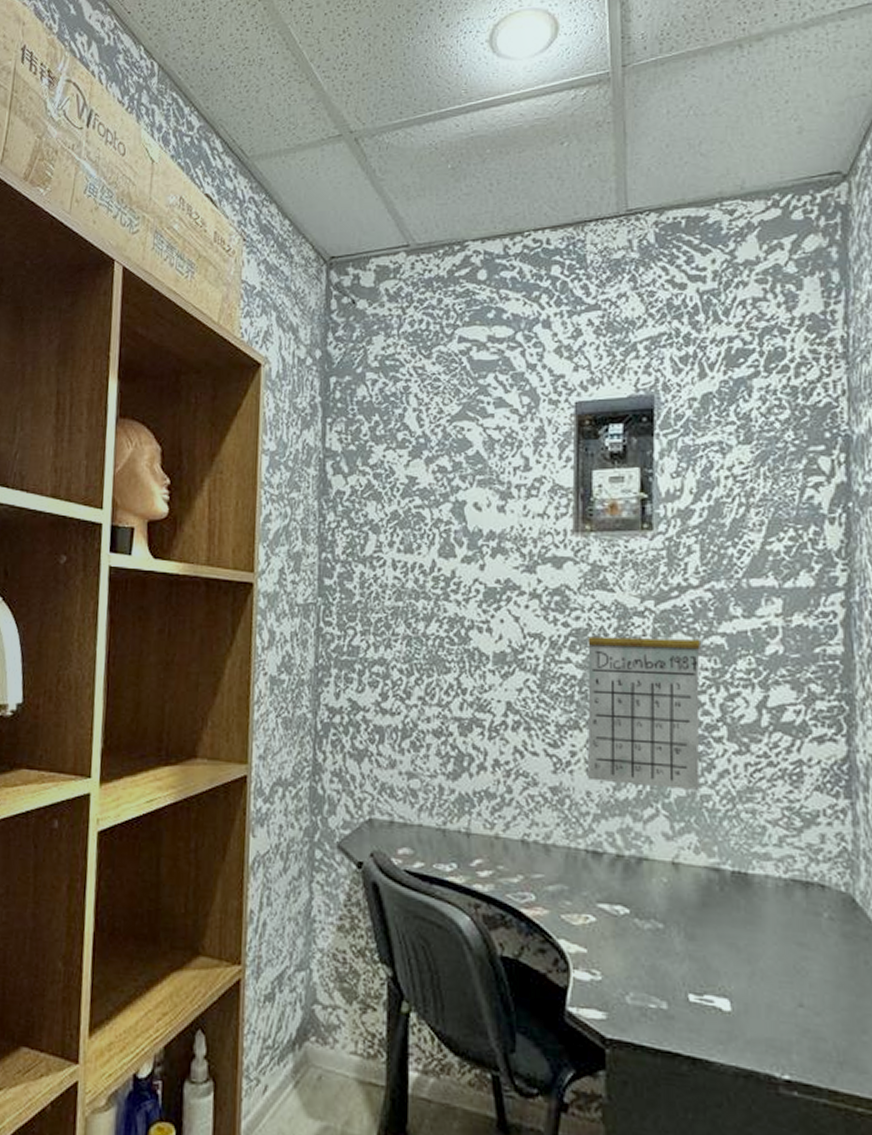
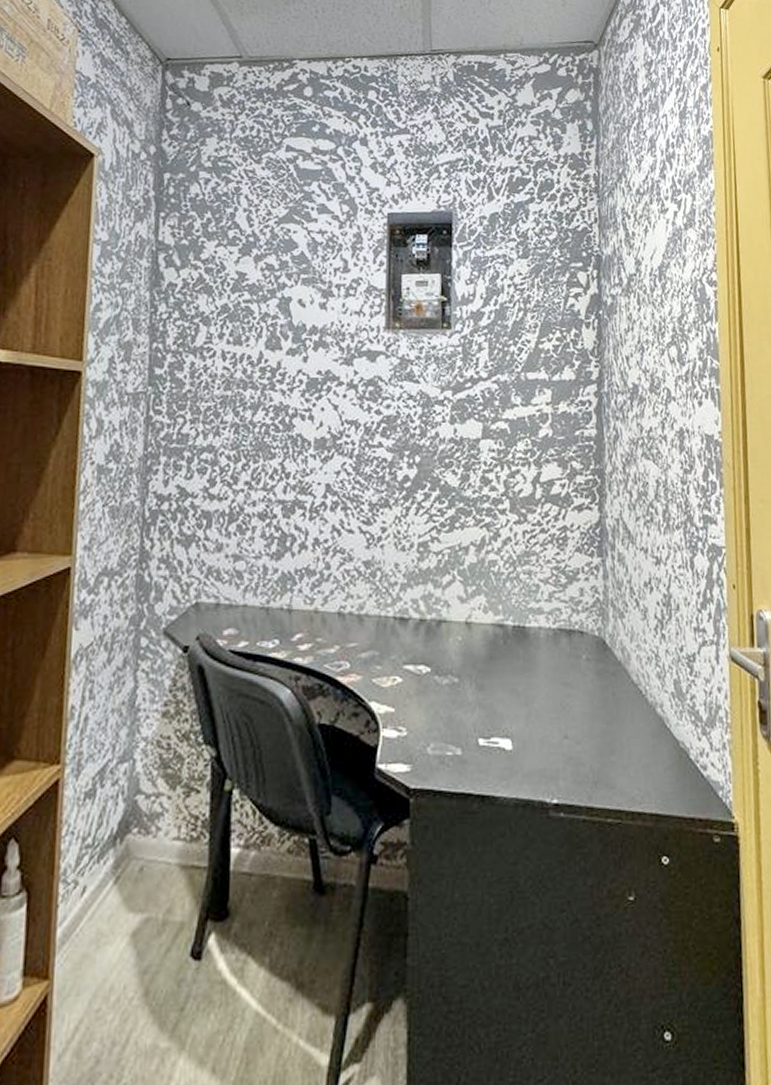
calendar: present [588,605,700,790] -> none [396,395,489,557]

